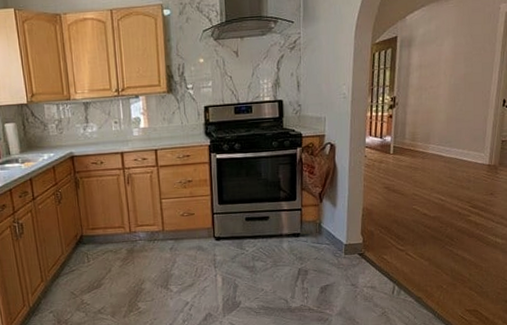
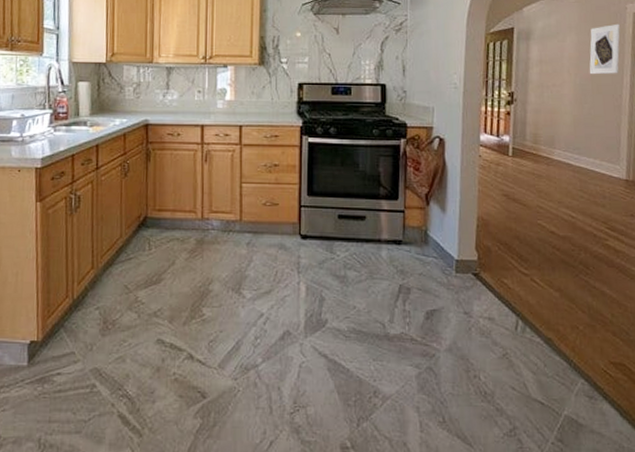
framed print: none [463,24,493,75] -> present [589,23,620,75]

